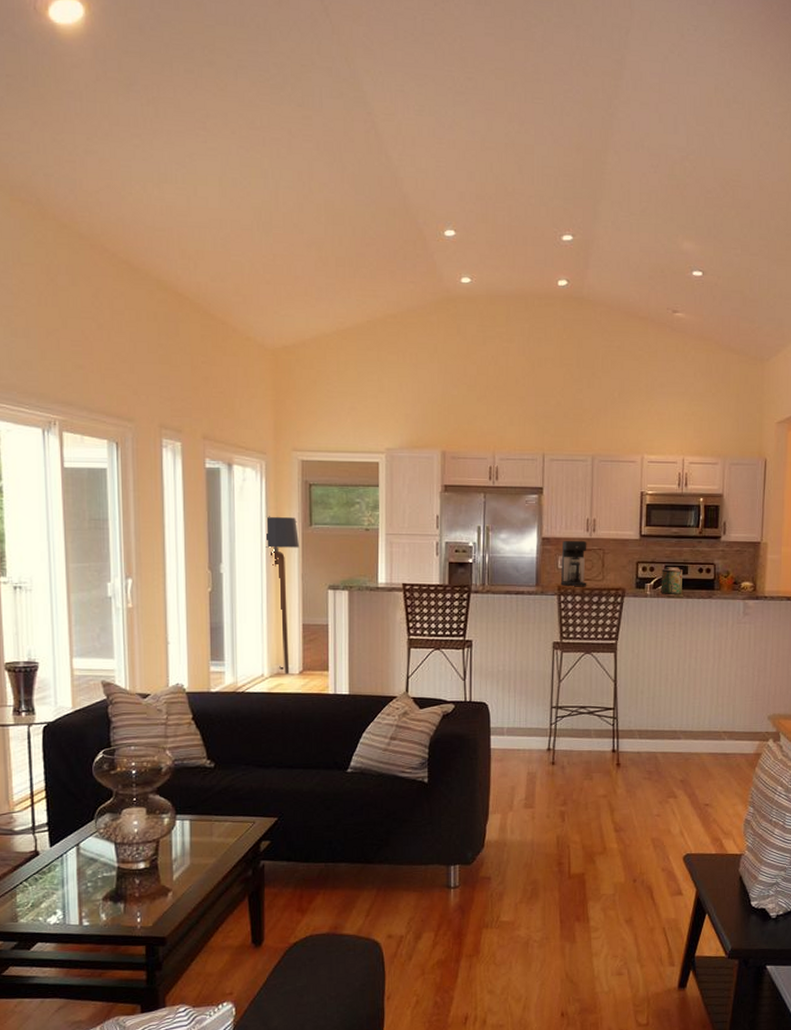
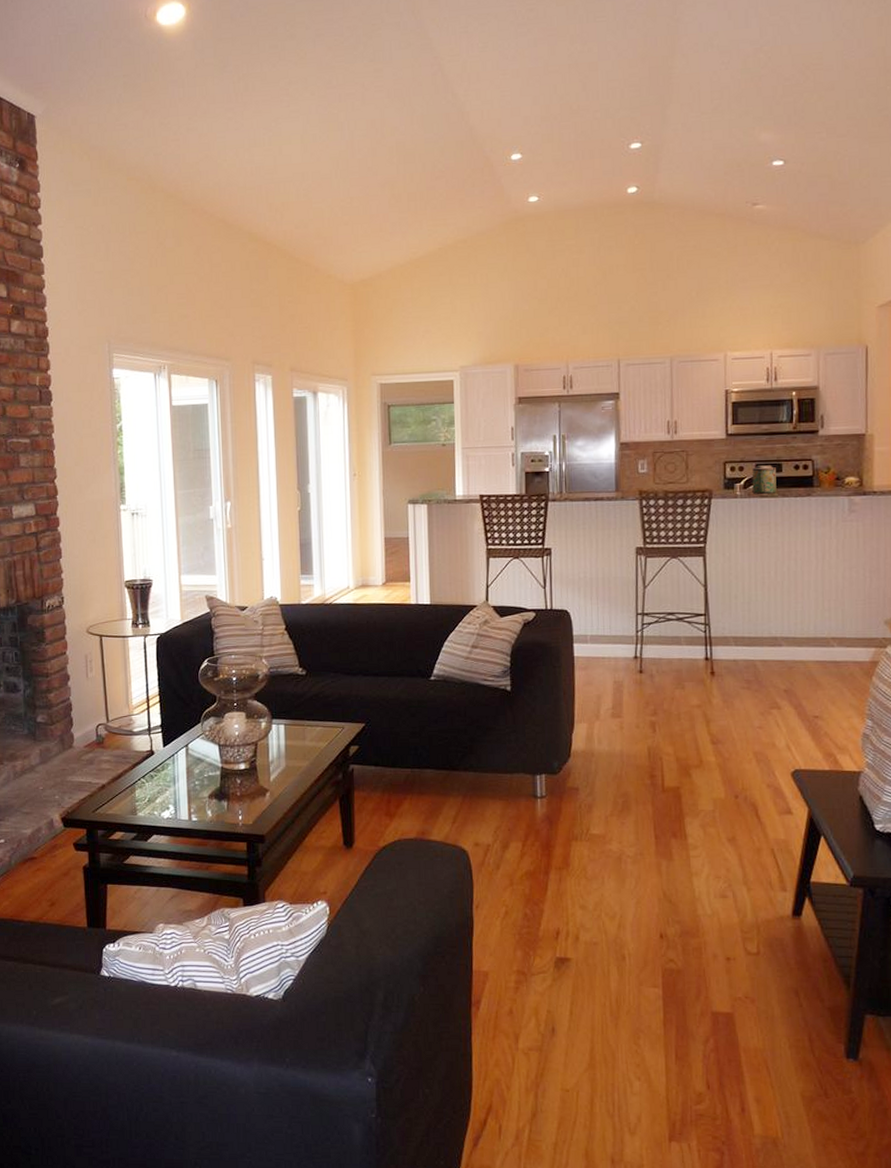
floor lamp: present [266,517,299,675] -> none [349,437,380,586]
coffee maker: present [560,540,587,587] -> none [641,443,670,491]

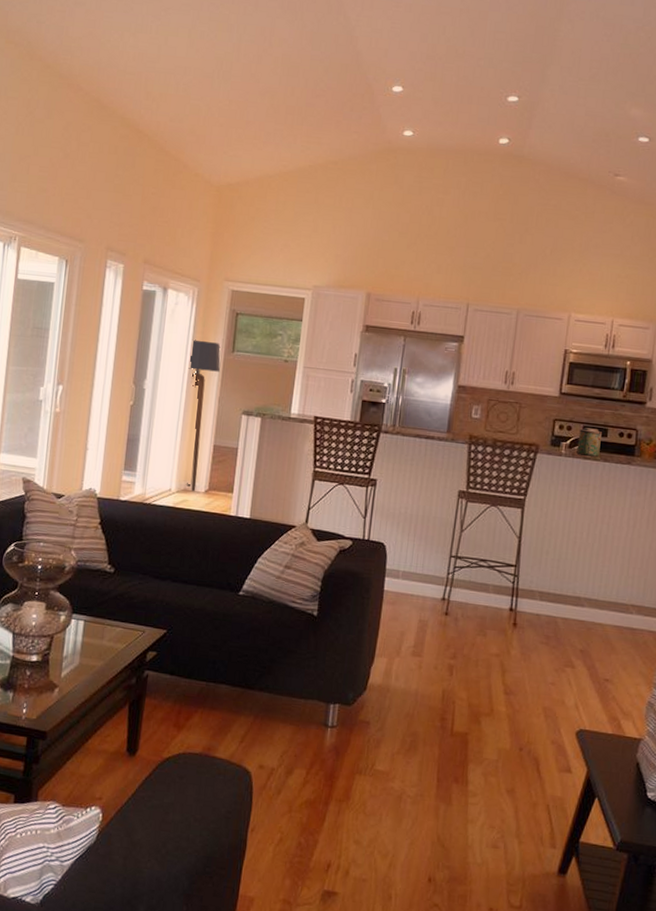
floor lamp: none [349,437,380,586] -> present [187,340,220,492]

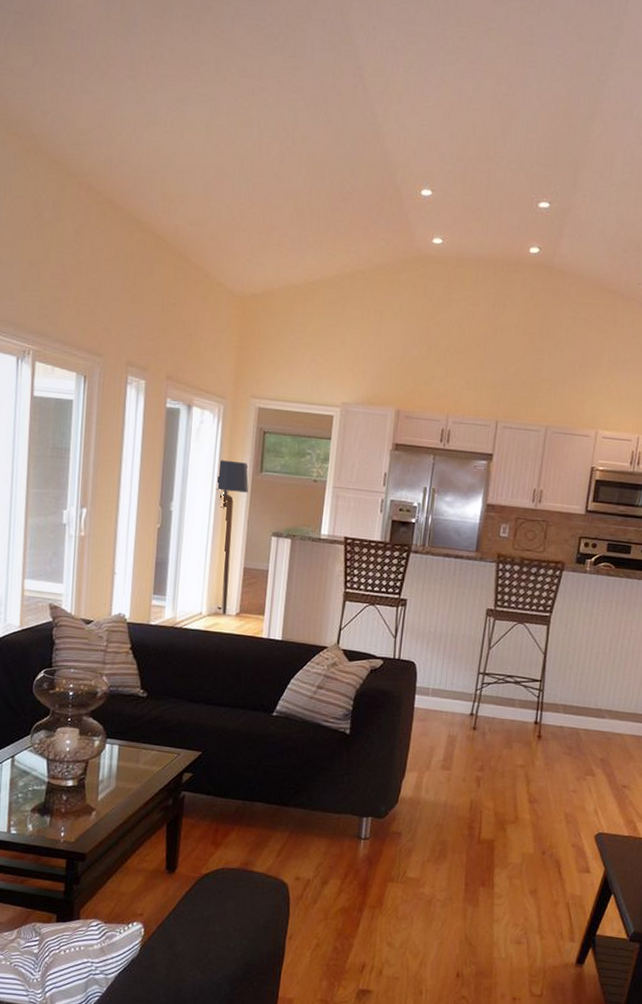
canister: present [576,427,602,458] -> none [600,545,625,575]

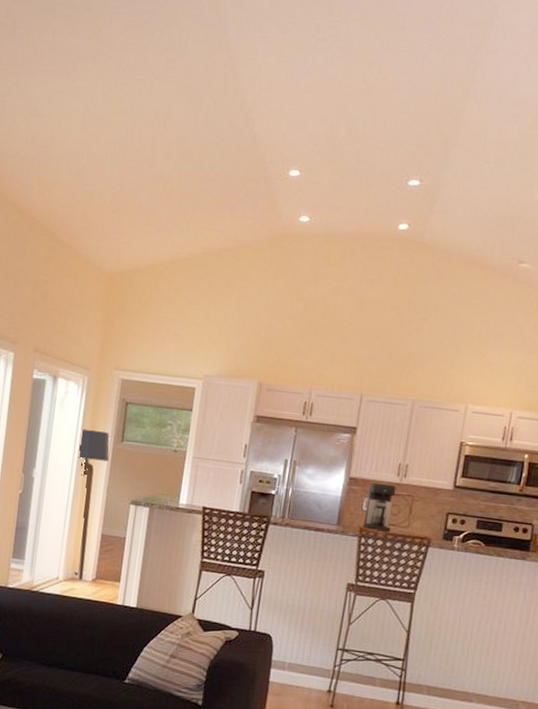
coffee maker: none [500,508,532,557] -> present [362,482,396,532]

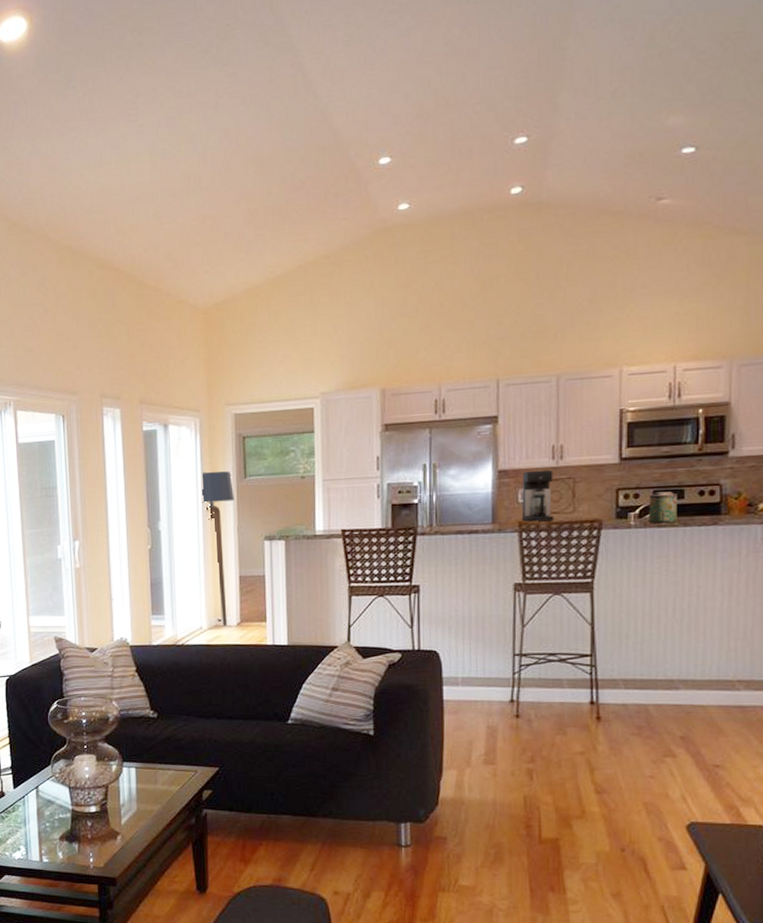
canister: none [469,521,496,553] -> present [648,491,677,525]

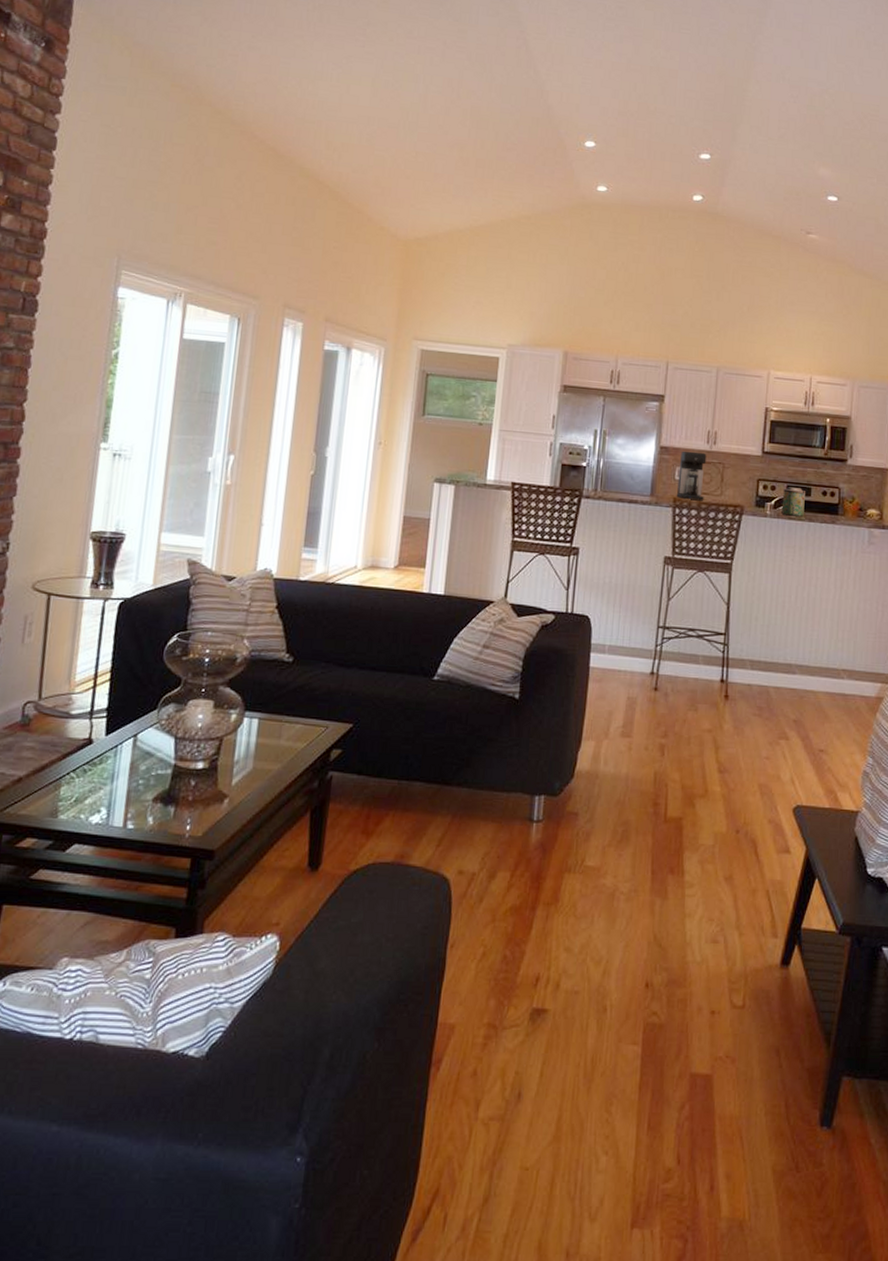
floor lamp: present [201,471,234,627] -> none [374,404,410,568]

